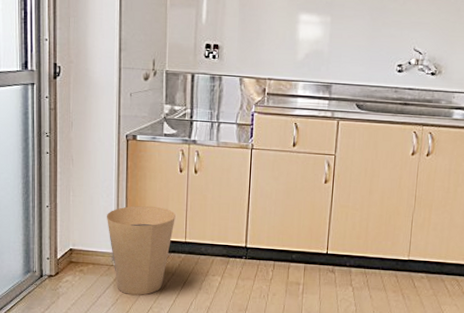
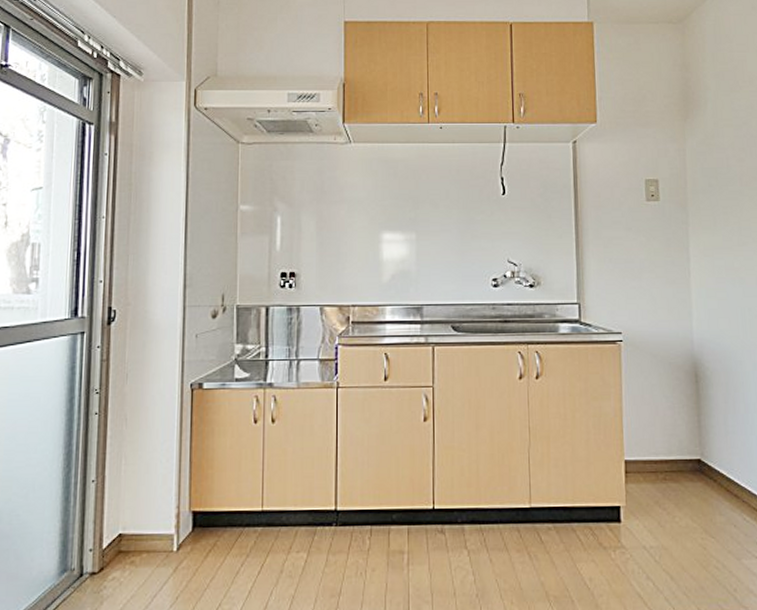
trash can: present [107,205,176,296] -> none [166,468,250,590]

